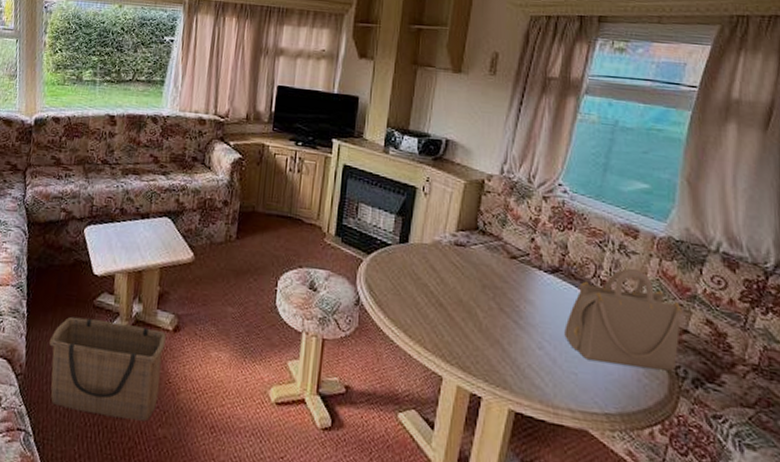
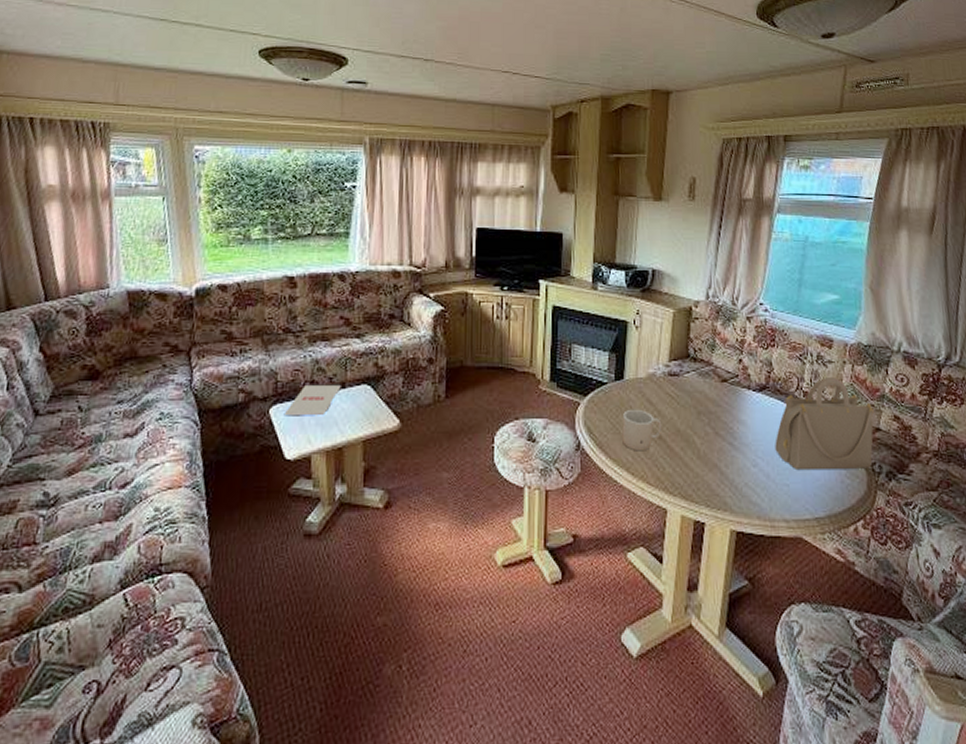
basket: present [49,316,166,422] -> none [239,509,377,615]
magazine: none [95,212,146,241] -> present [283,384,341,416]
mug: none [402,272,444,316] -> present [622,409,662,452]

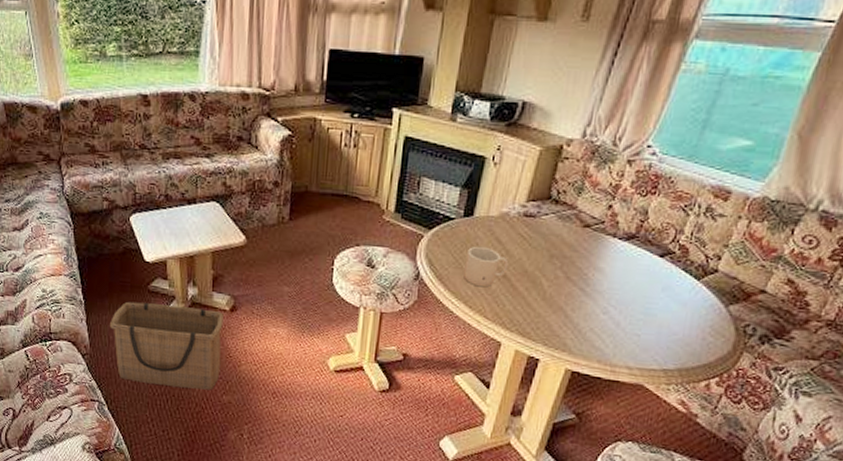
basket: none [239,509,377,615] -> present [110,301,224,390]
magazine: present [283,384,341,416] -> none [142,198,192,227]
handbag: present [775,378,874,469] -> none [632,232,763,330]

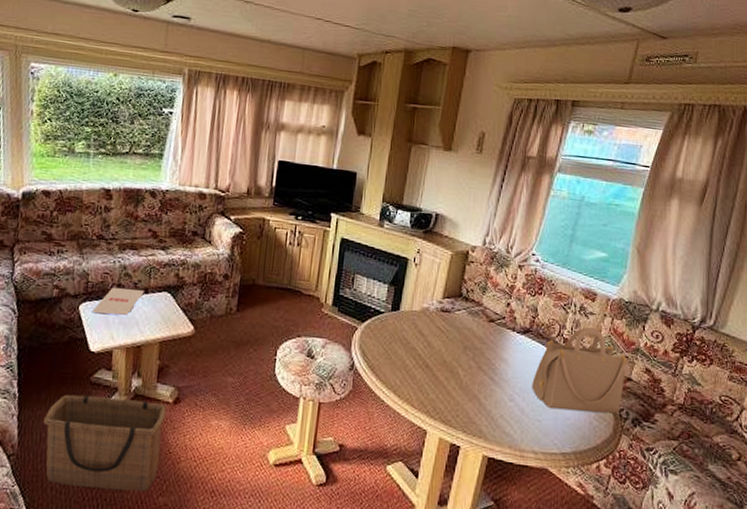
magazine: none [142,198,192,227] -> present [91,287,144,317]
mug: present [463,246,509,288] -> none [392,338,431,377]
handbag: none [632,232,763,330] -> present [532,327,627,414]

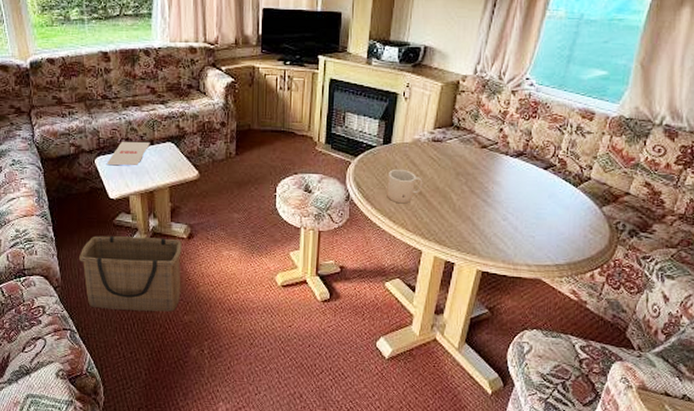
mug: none [392,338,431,377] -> present [387,168,423,204]
handbag: present [532,327,627,414] -> none [525,147,626,226]

